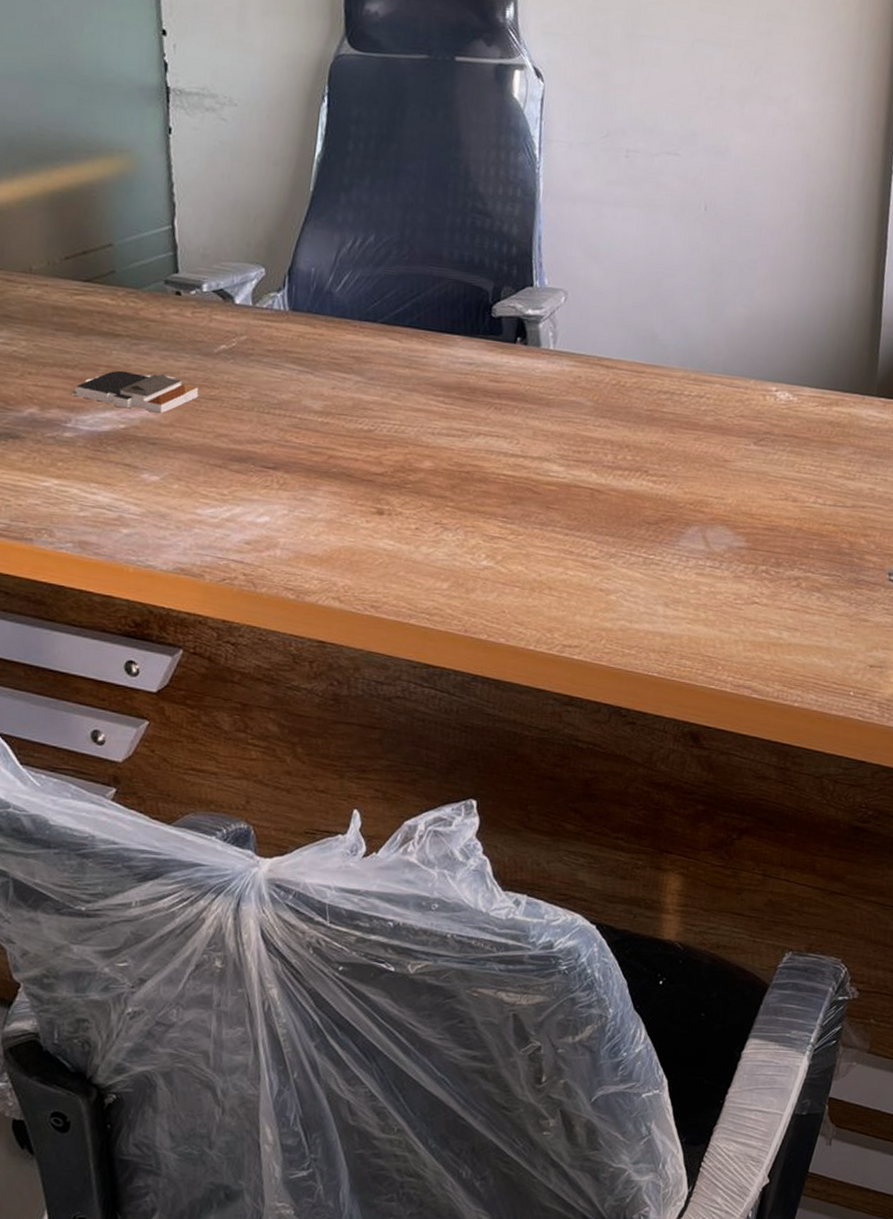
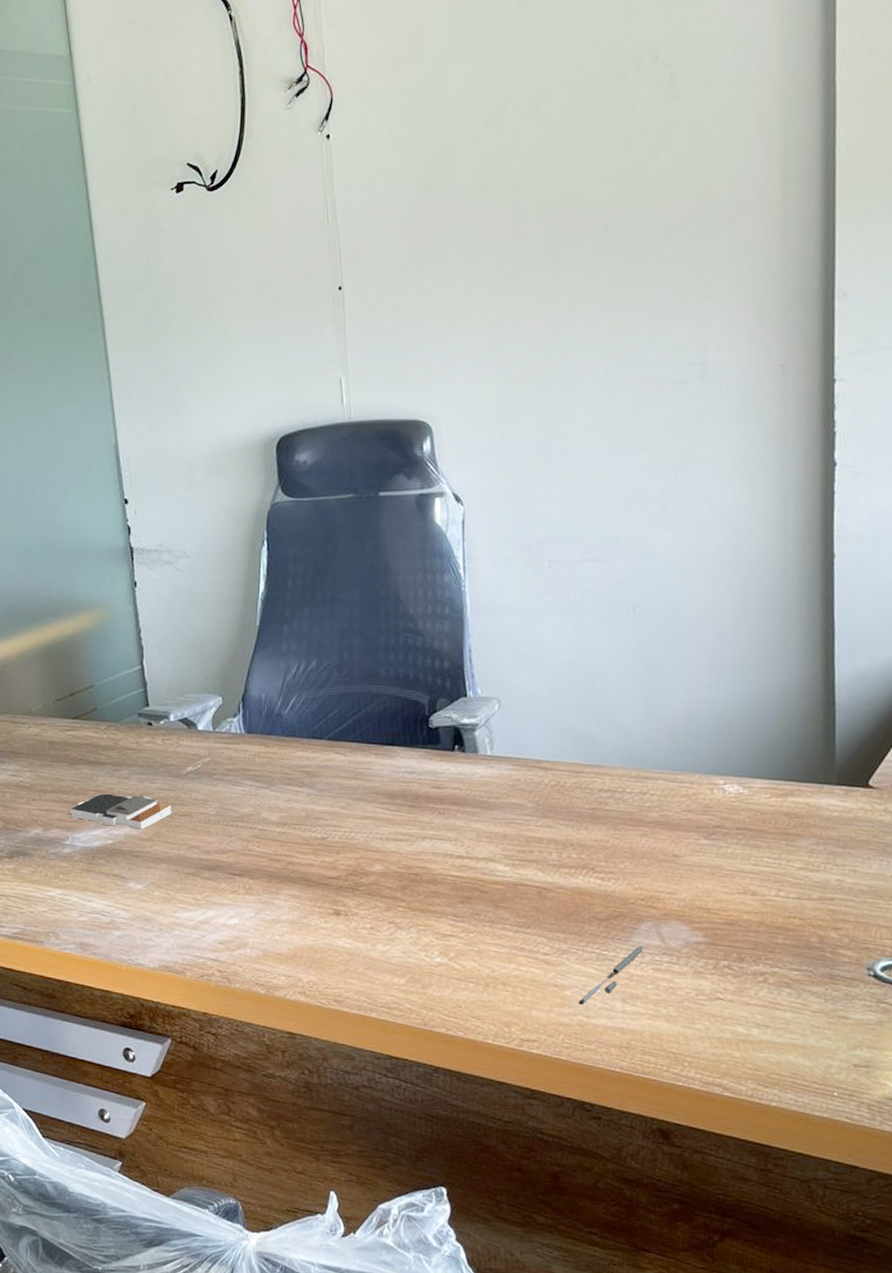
pen: none [623,550,689,609] -> present [579,945,643,1005]

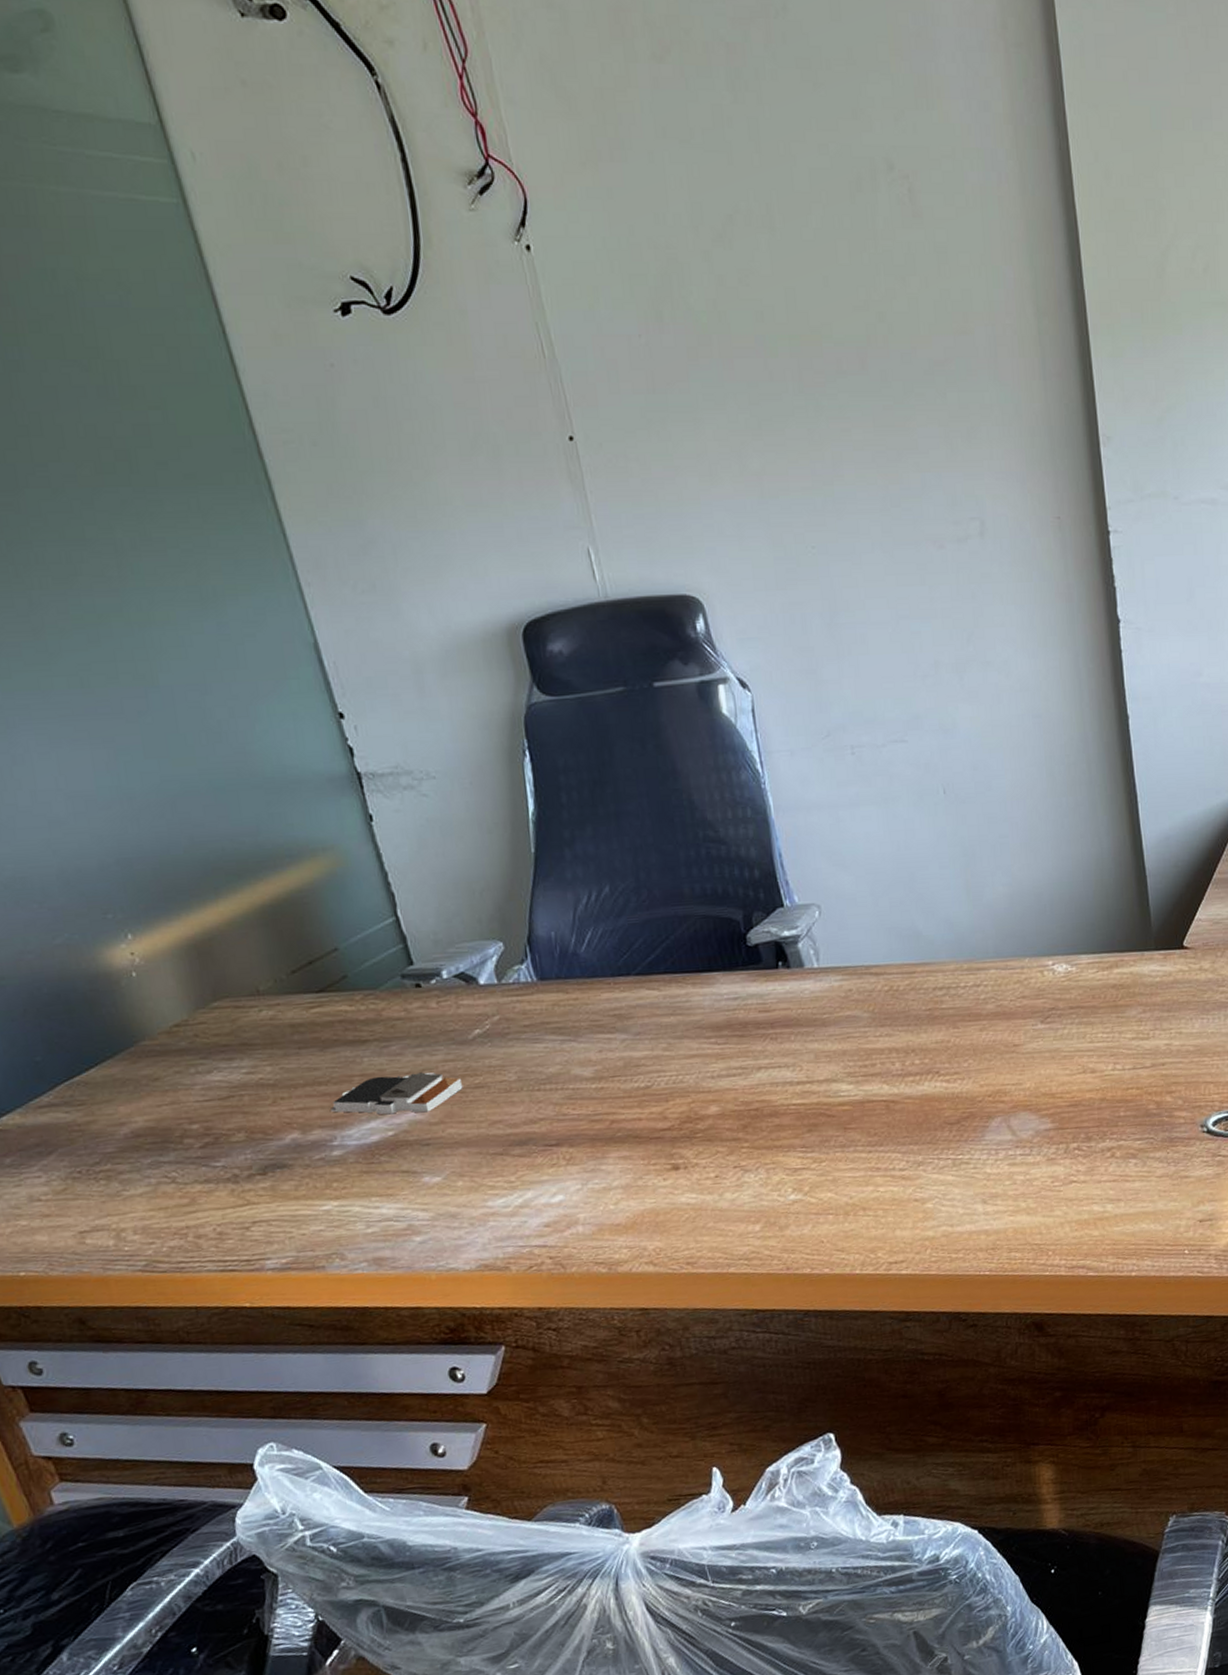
pen: present [579,945,643,1005] -> none [942,1142,996,1215]

